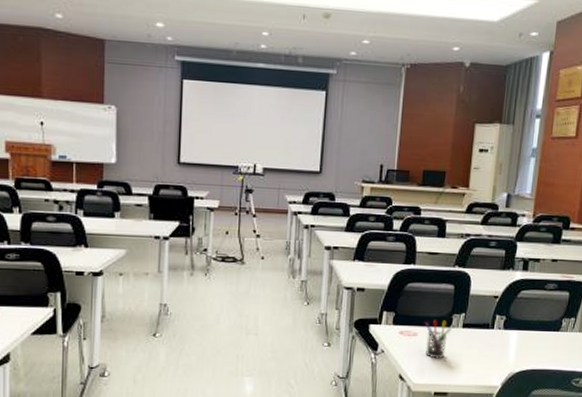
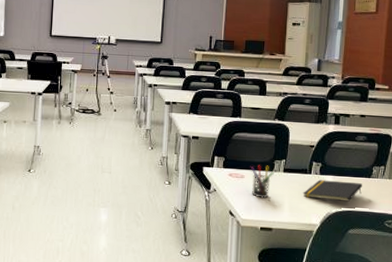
notepad: none [483,335,550,359] -> present [303,180,362,202]

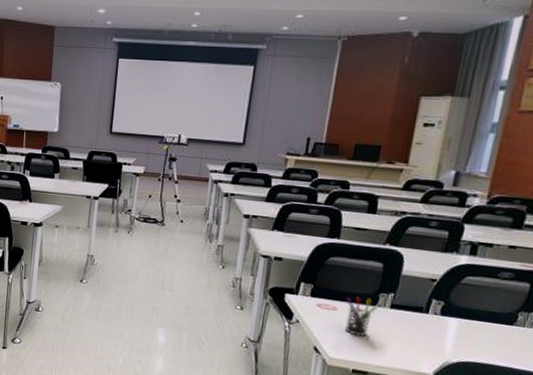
notepad: present [303,180,362,202] -> none [413,321,500,352]

